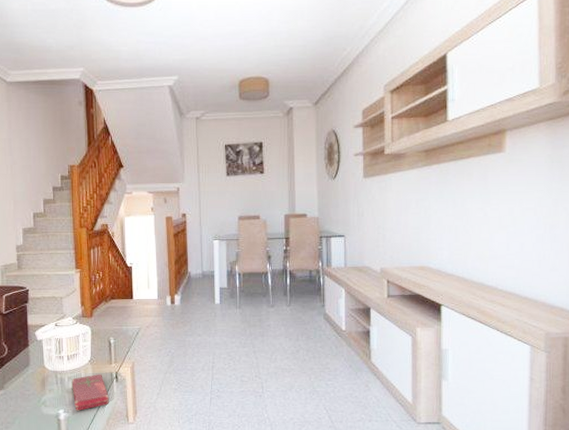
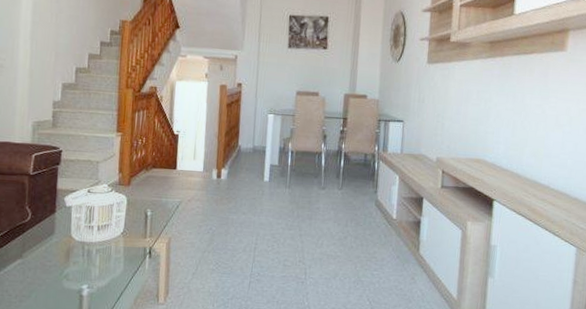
book: present [72,374,109,411] -> none [99,248,140,287]

